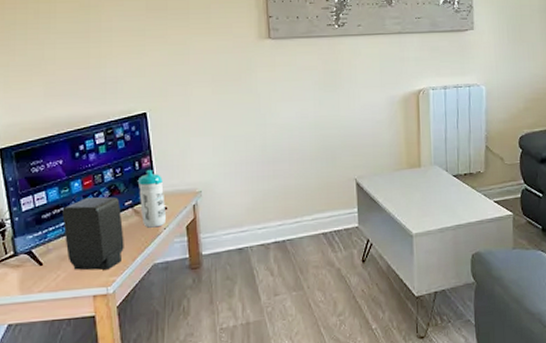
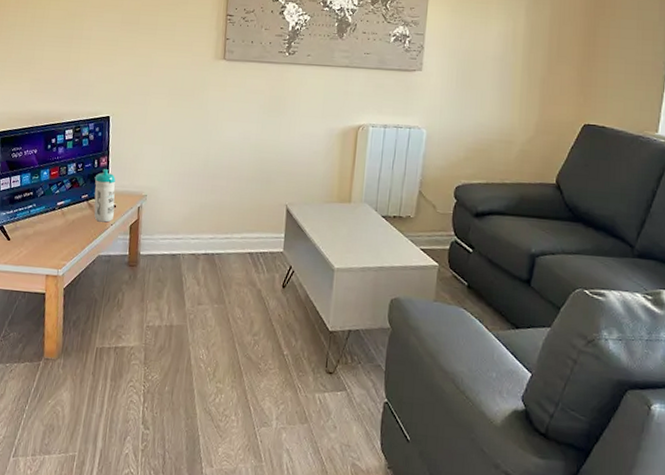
speaker: present [62,197,124,271] -> none [30,186,78,254]

